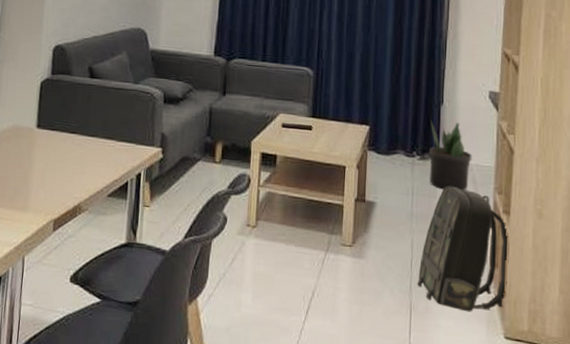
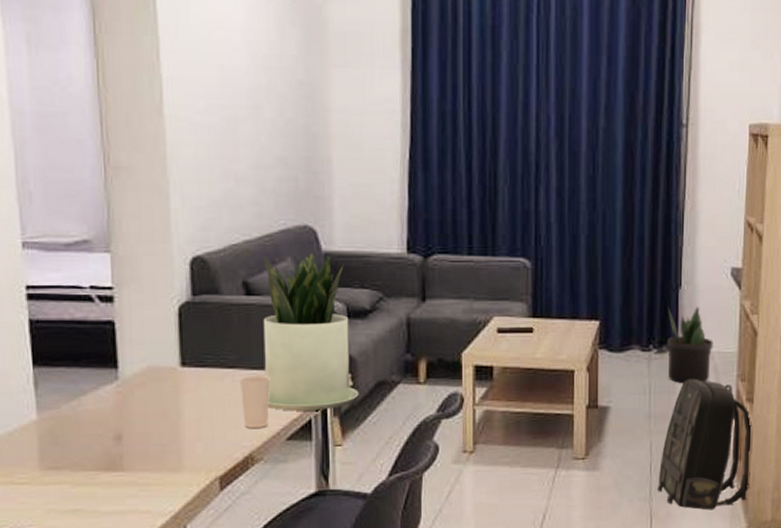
cup: none [77,141,101,184] -> present [240,376,271,428]
planter: none [96,49,167,176] -> present [262,253,359,411]

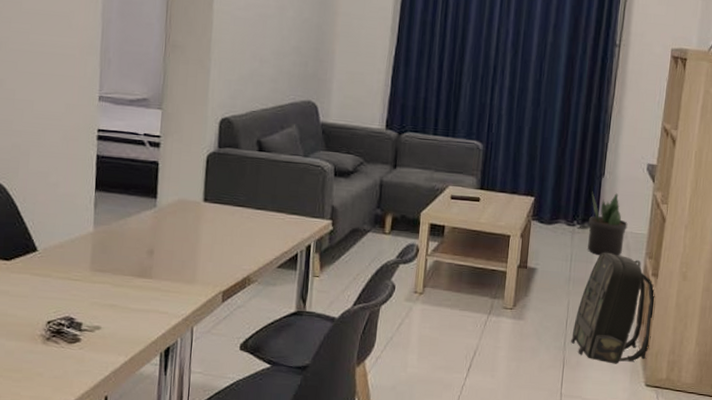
cup: present [240,376,271,428] -> none [246,214,270,256]
planter: present [262,253,359,411] -> none [266,122,337,247]

